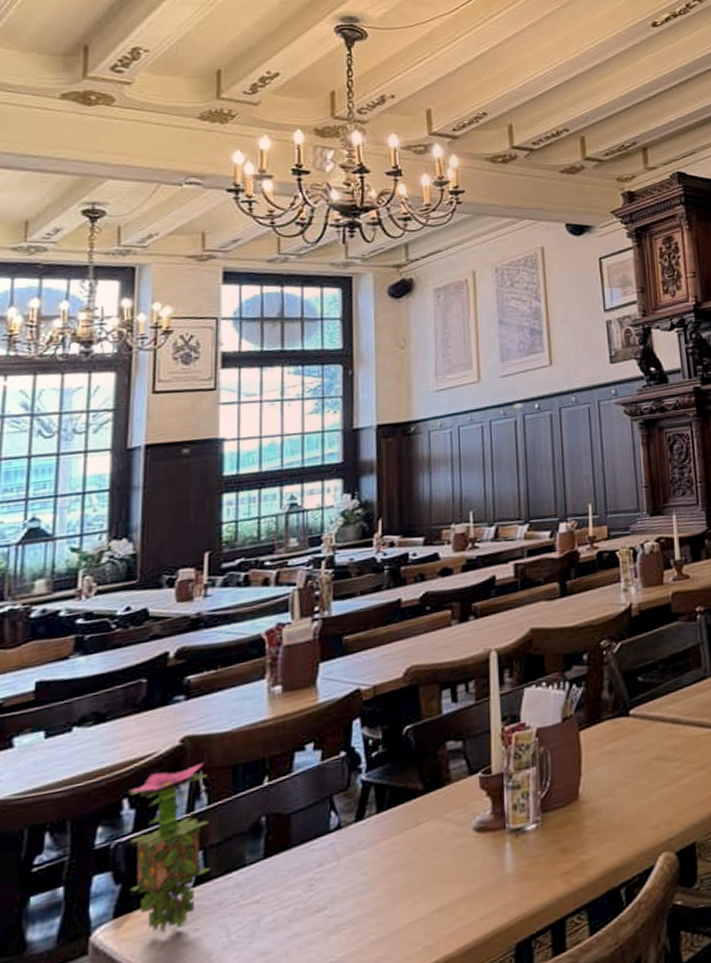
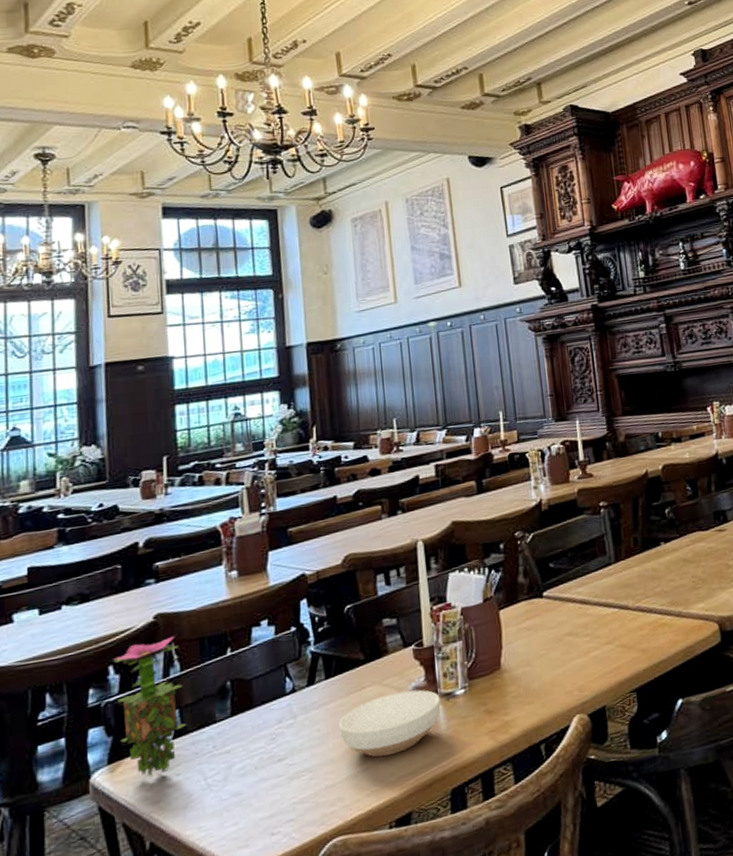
bowl: none [388,824,508,906] -> present [338,689,441,757]

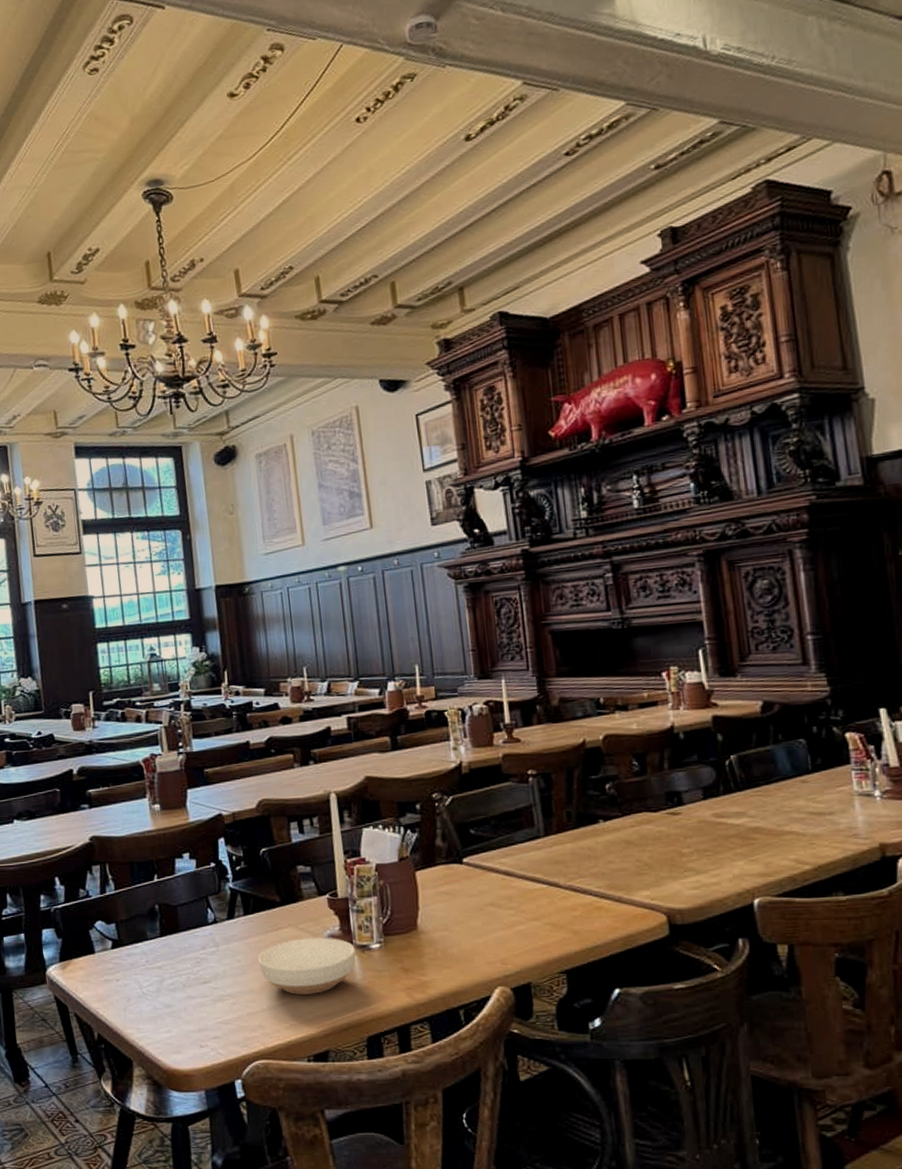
flower: present [113,633,187,776] -> none [58,856,123,978]

